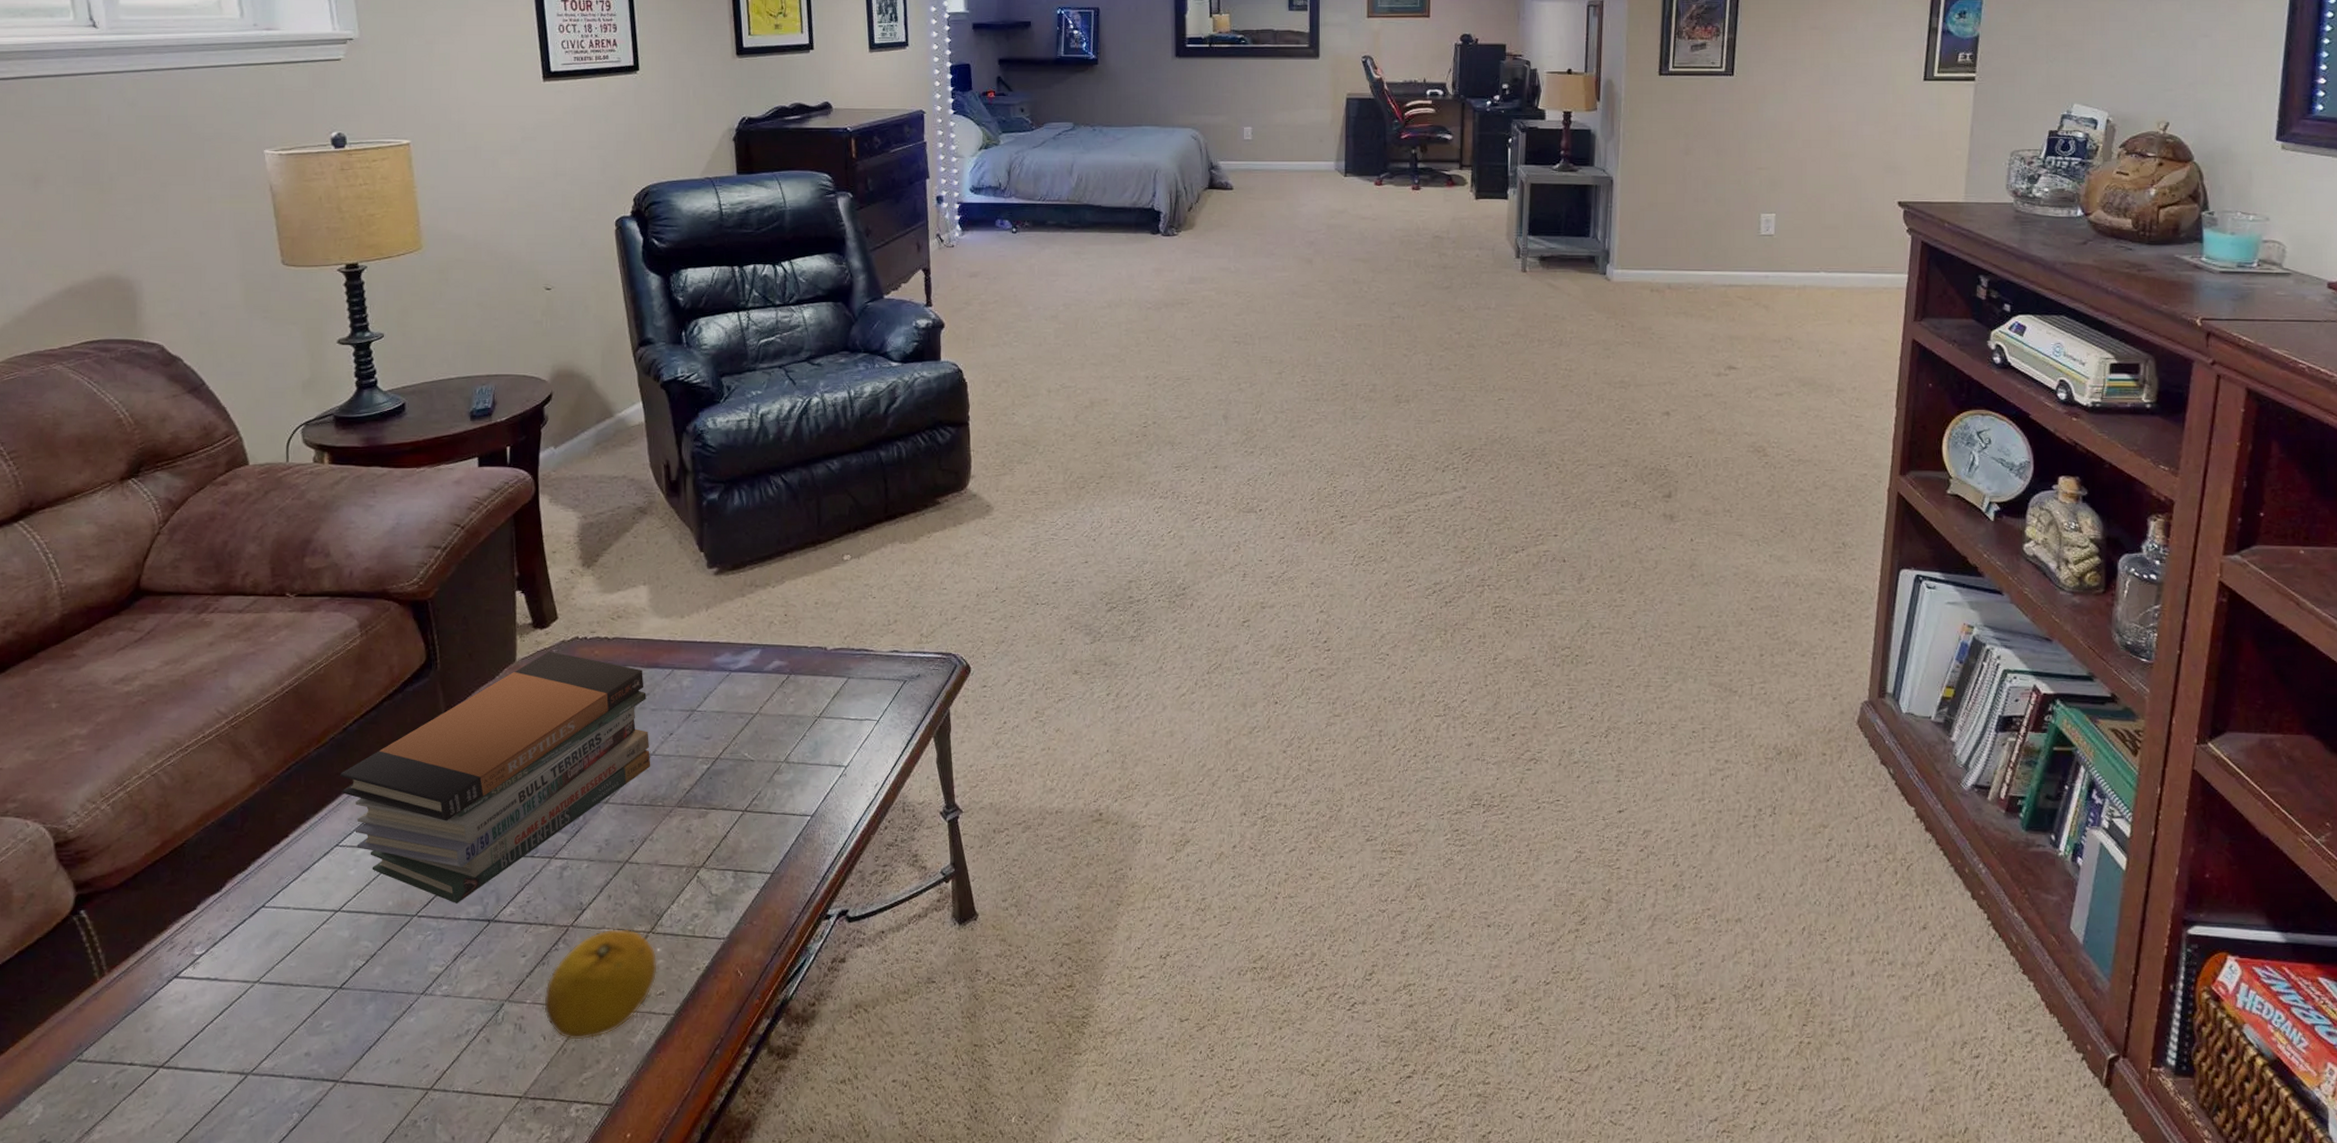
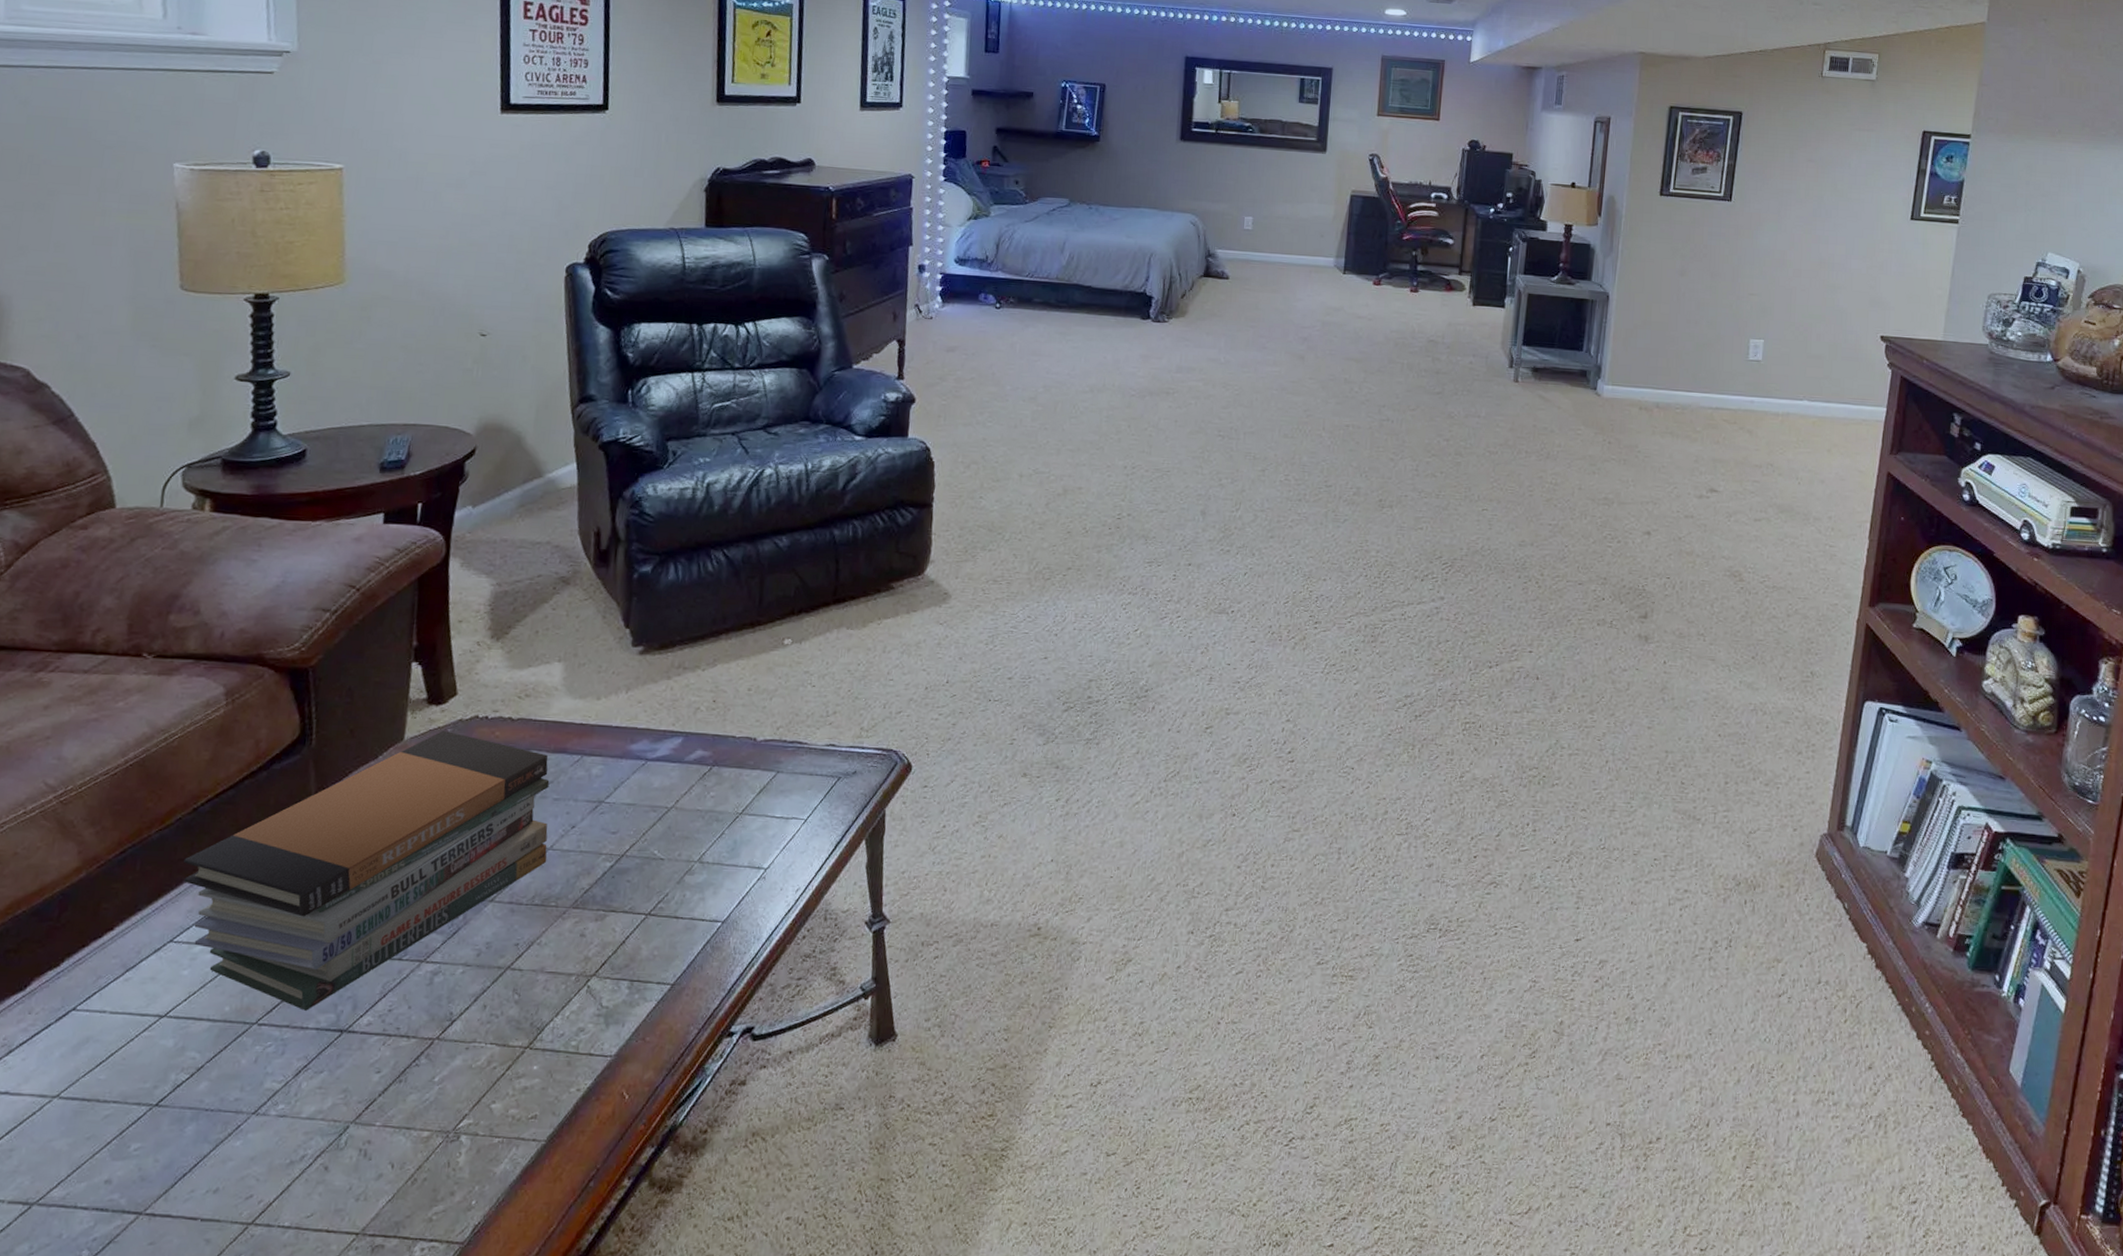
fruit: present [543,928,658,1041] -> none [394,1042,533,1170]

